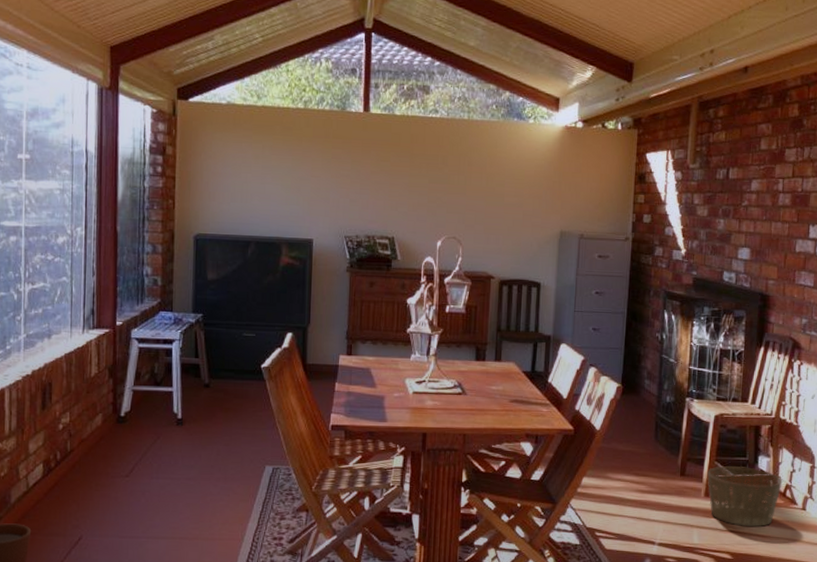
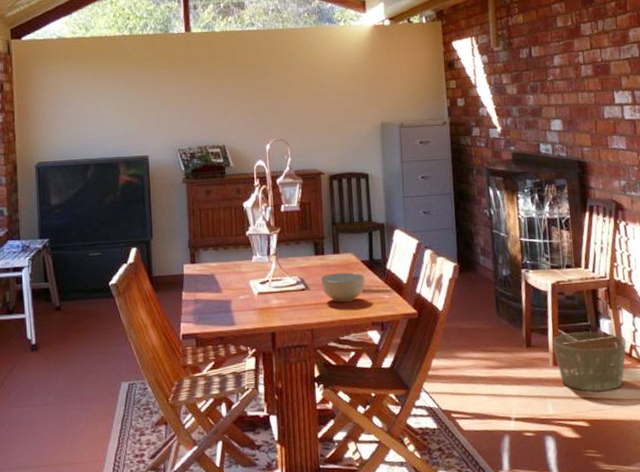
bowl: none [479,381,525,412] -> present [320,272,365,303]

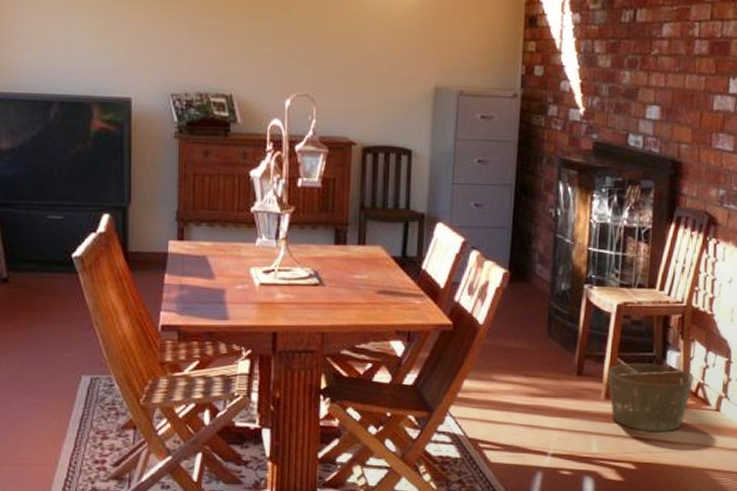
bowl: present [320,272,365,303] -> none [339,268,394,305]

